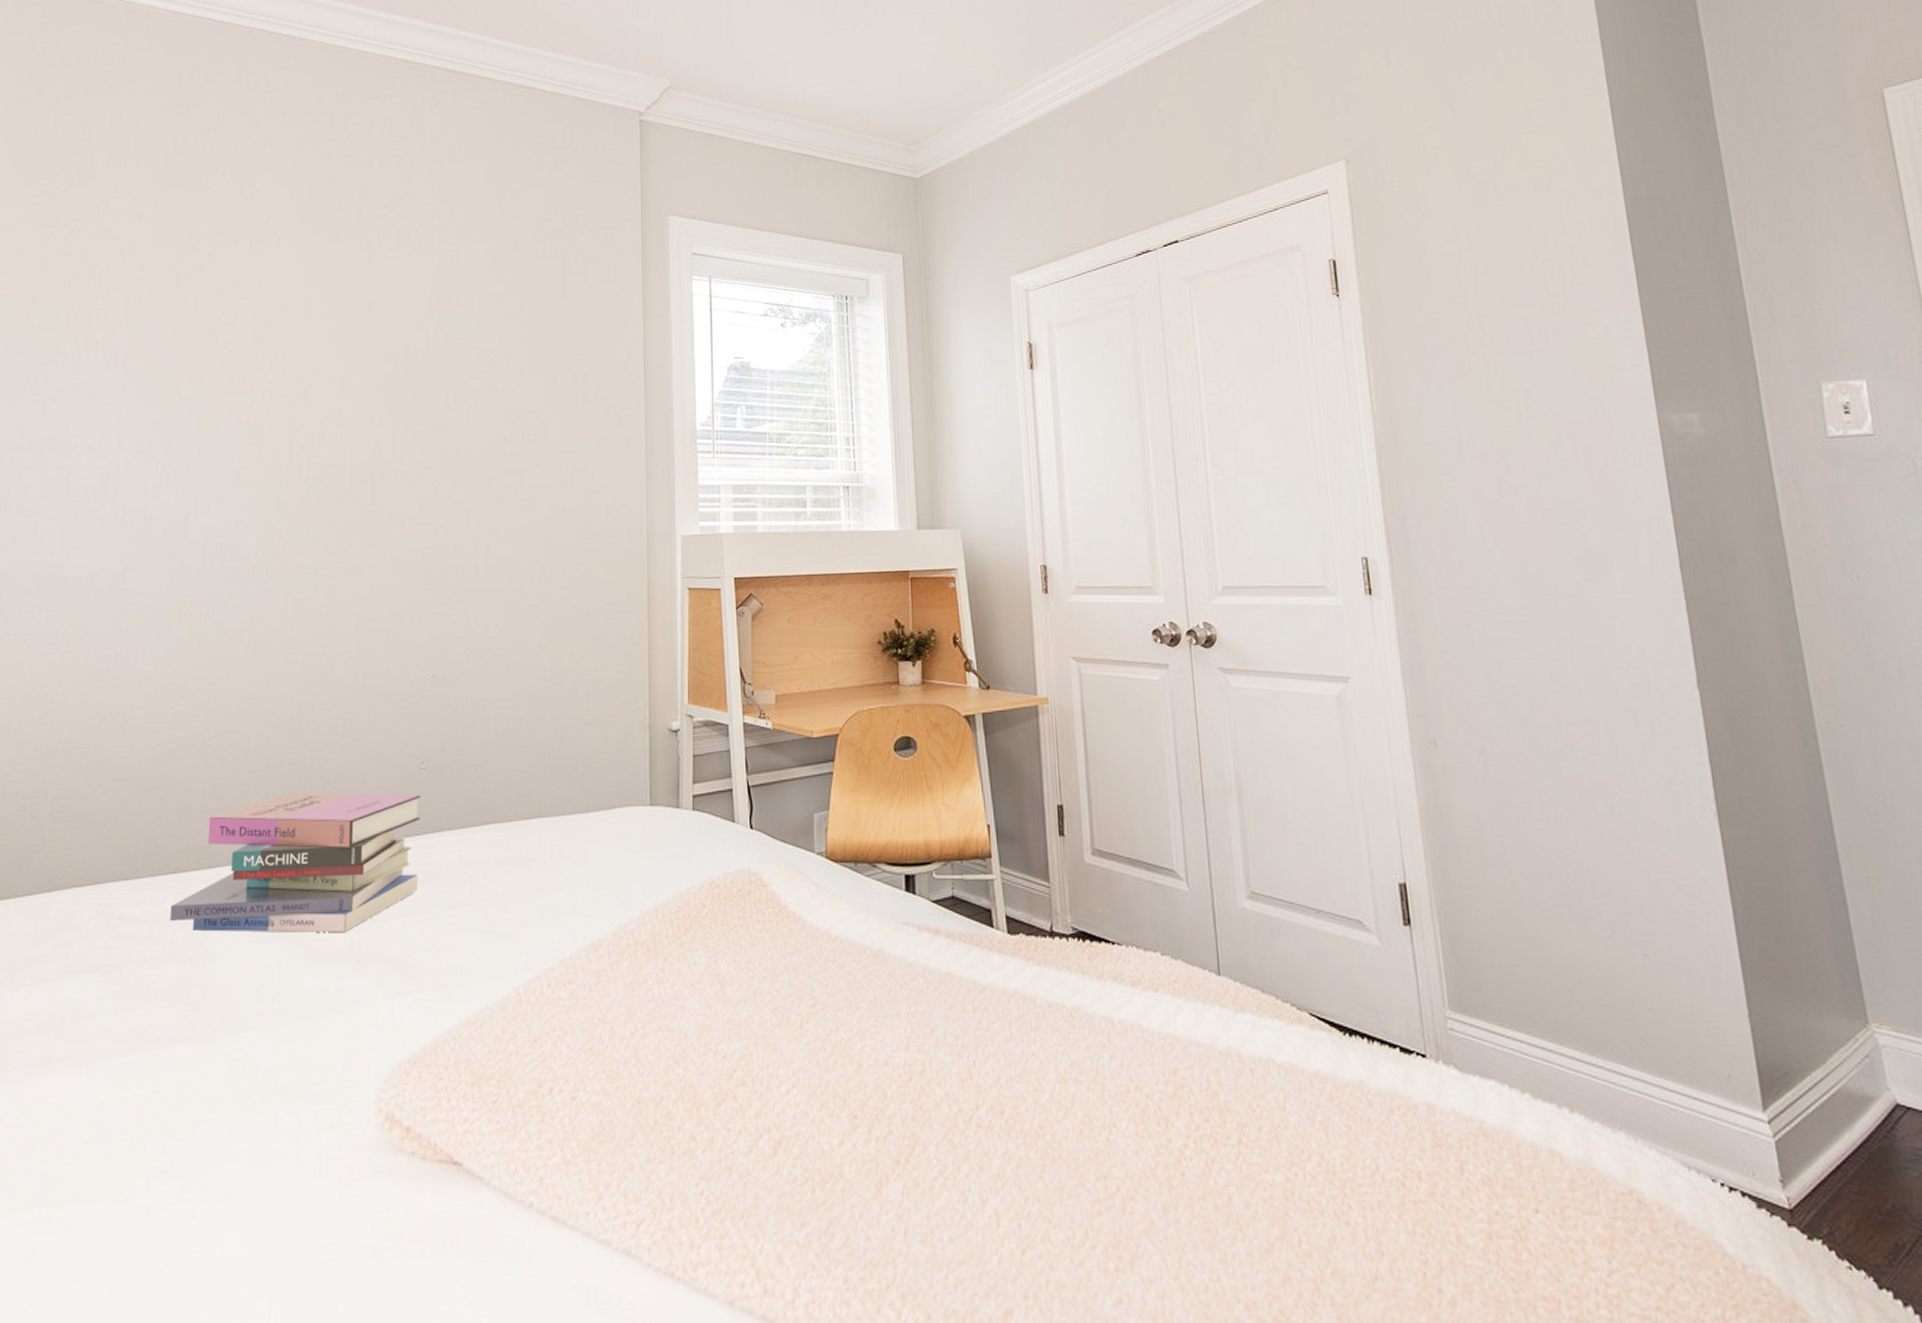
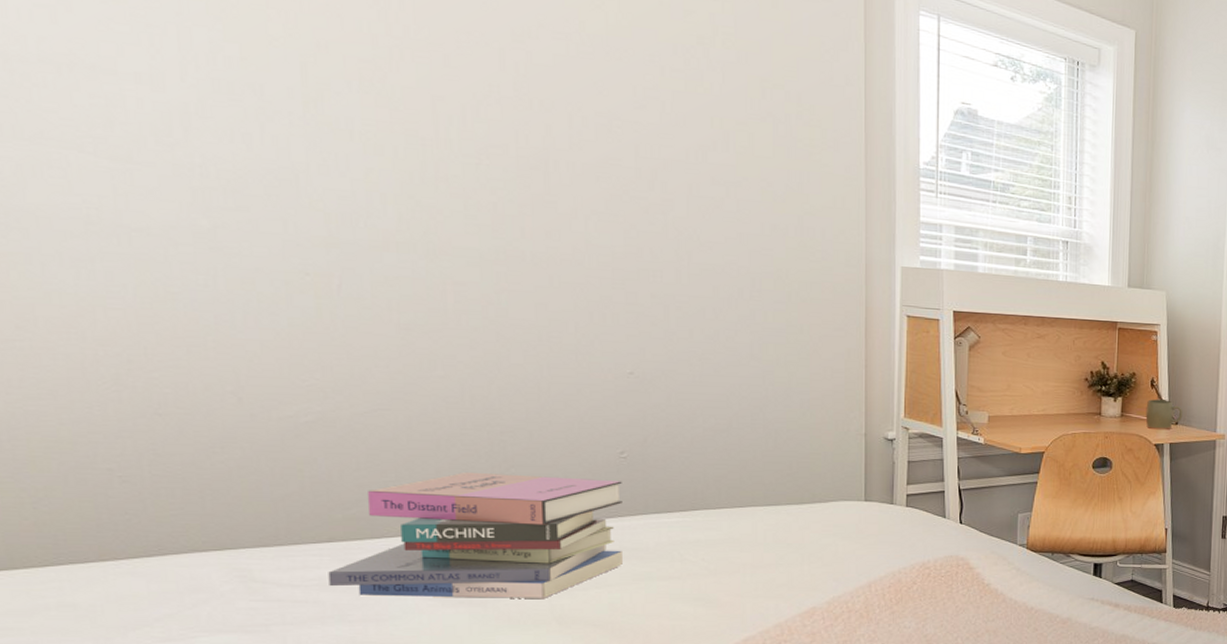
mug: none [950,659,995,698] -> present [1145,399,1183,430]

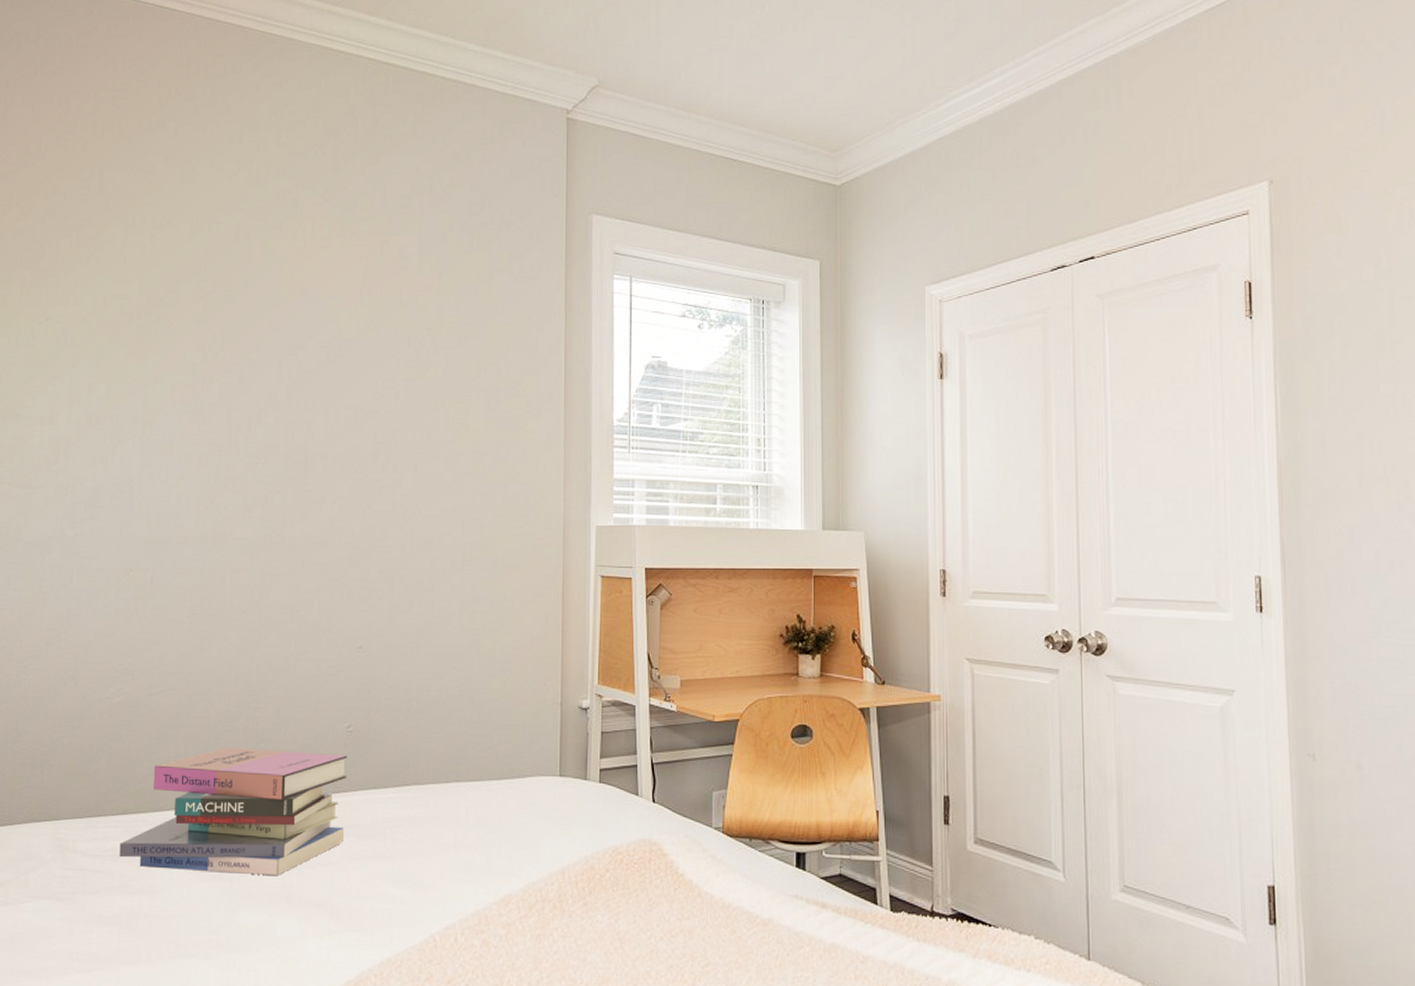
mug: present [1145,399,1183,430] -> none [848,655,890,691]

